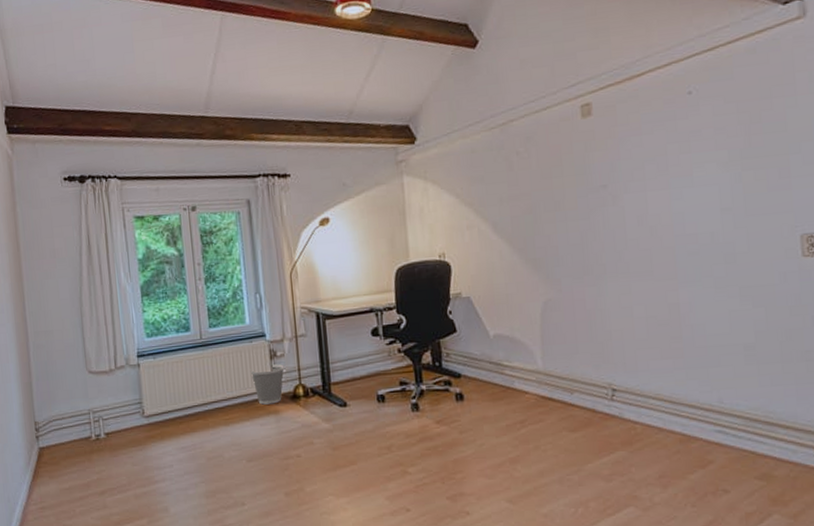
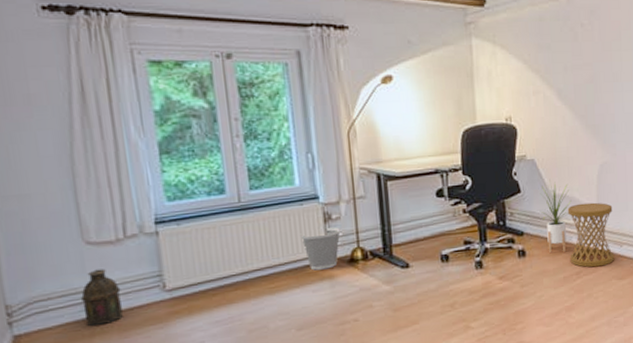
lantern: none [84,395,114,445] -> present [80,269,124,327]
house plant: none [477,318,513,398] -> present [540,179,572,252]
side table: none [508,343,565,416] -> present [567,202,615,268]

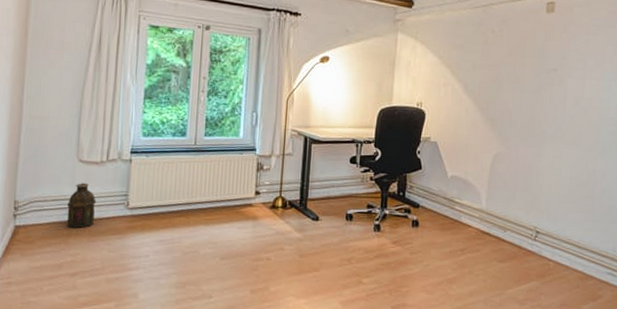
wastebasket: present [300,227,341,271] -> none [236,175,269,211]
house plant: present [540,179,572,252] -> none [437,161,465,229]
side table: present [567,202,615,268] -> none [457,187,501,247]

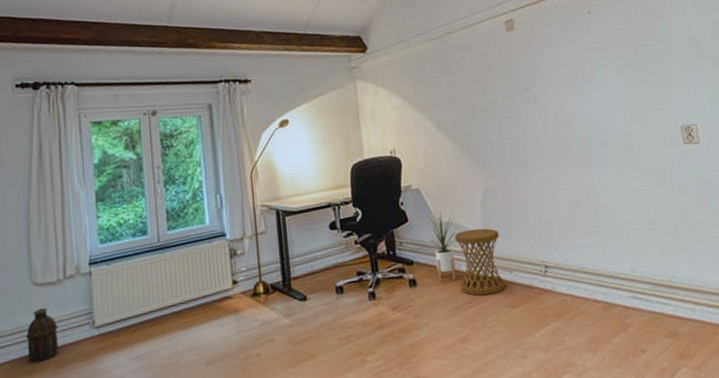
house plant: none [437,161,465,229] -> present [426,208,458,281]
side table: none [457,187,501,247] -> present [454,228,506,296]

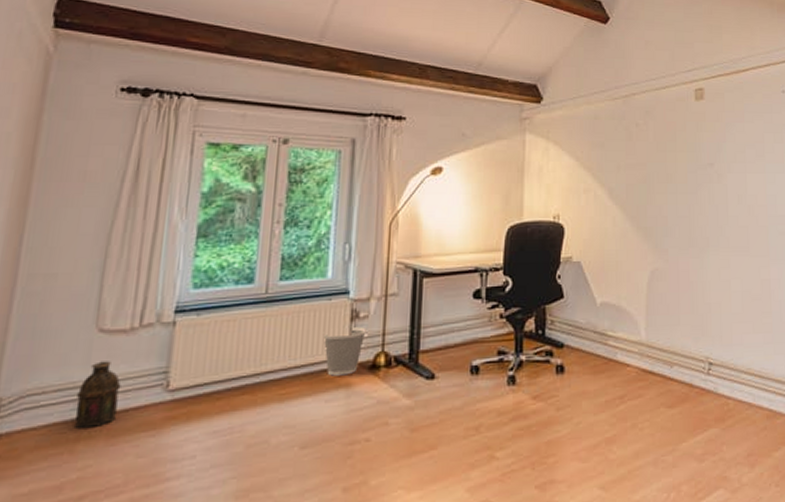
wastebasket: none [209,262,245,305] -> present [323,326,367,376]
house plant: present [426,208,458,281] -> none [584,285,618,370]
side table: present [454,228,506,296] -> none [613,313,664,391]

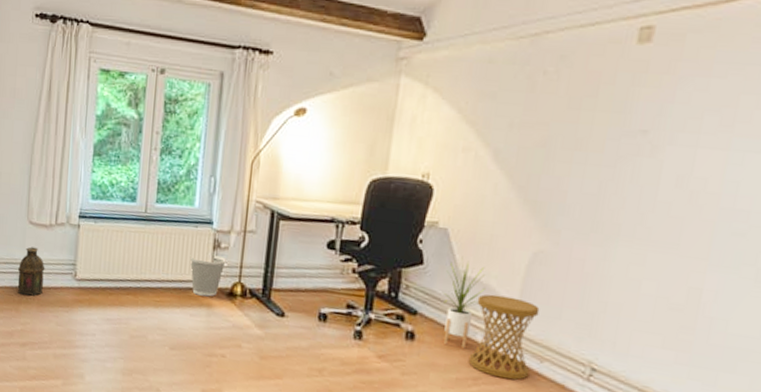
house plant: none [584,285,618,370] -> present [443,257,486,349]
side table: none [613,313,664,391] -> present [468,294,540,380]

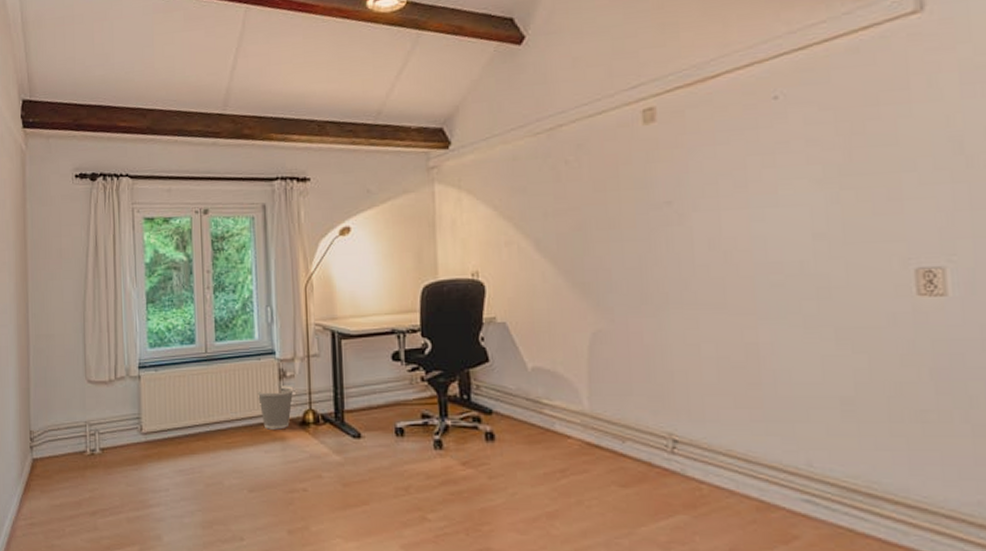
lantern: present [17,246,45,296] -> none [79,406,110,460]
house plant: present [443,257,486,349] -> none [513,348,554,441]
side table: present [468,294,540,380] -> none [548,381,615,466]

